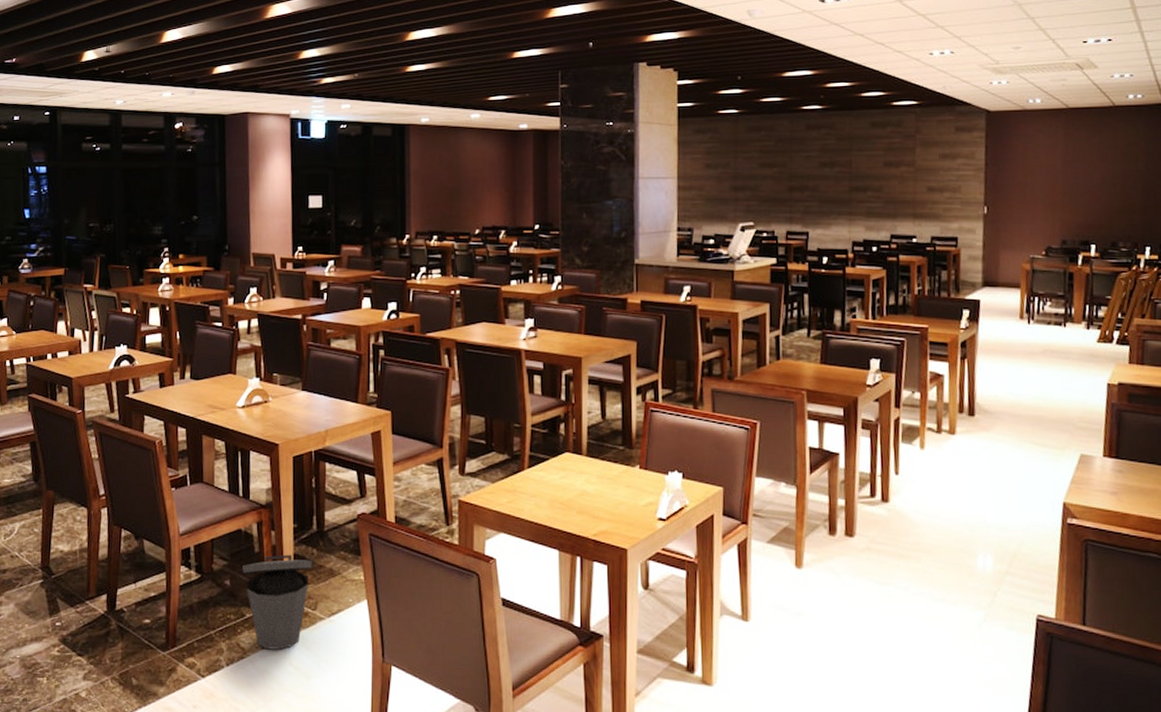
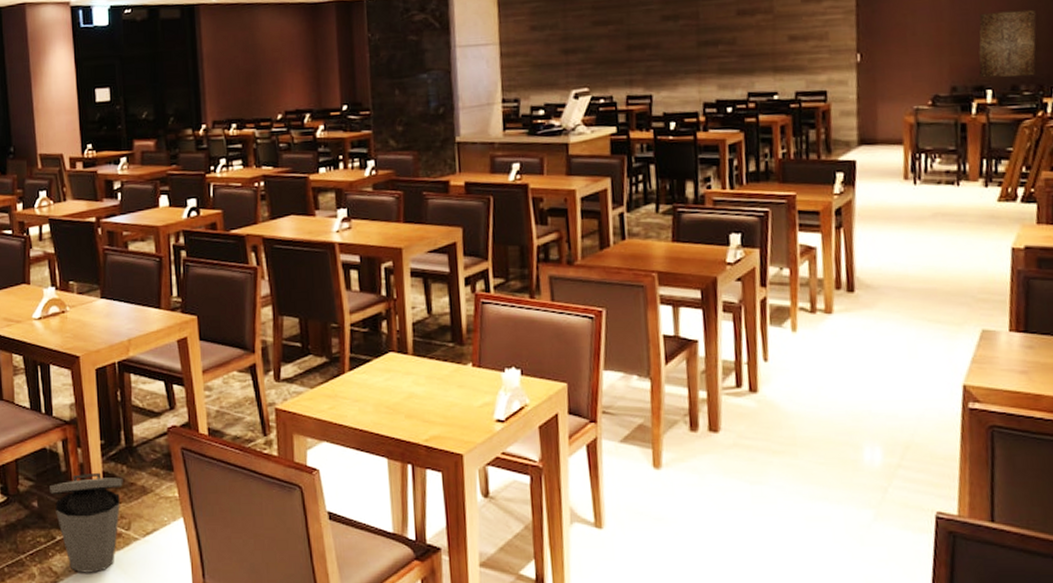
wall art: none [1085,177,1134,235] -> present [978,9,1036,78]

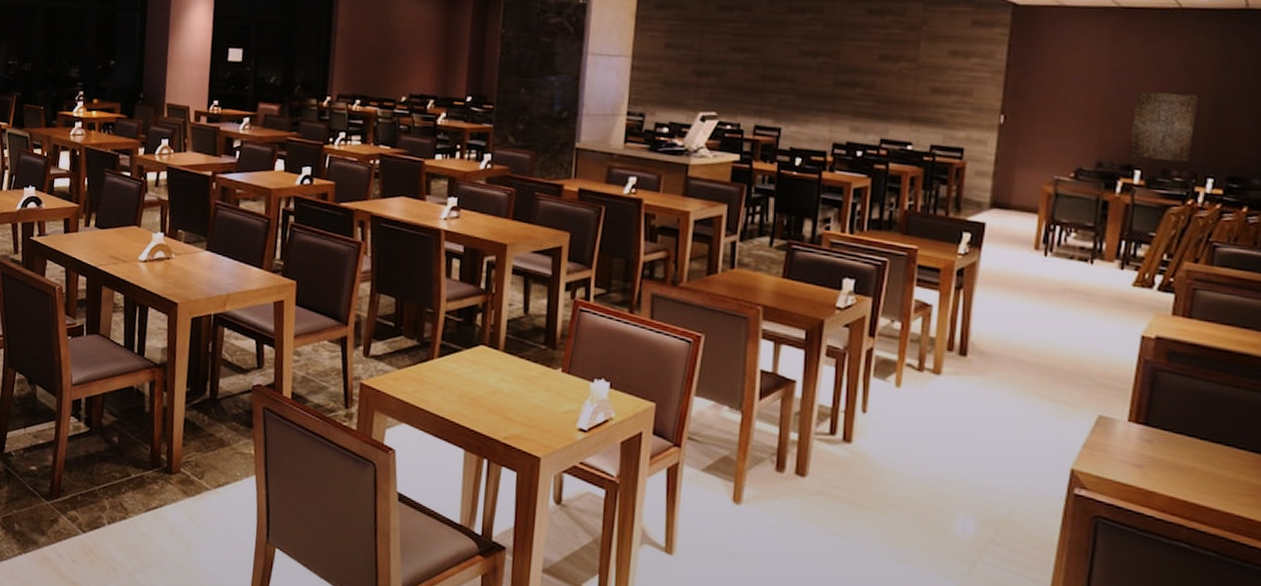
trash can: present [50,472,123,573] -> none [131,417,203,516]

